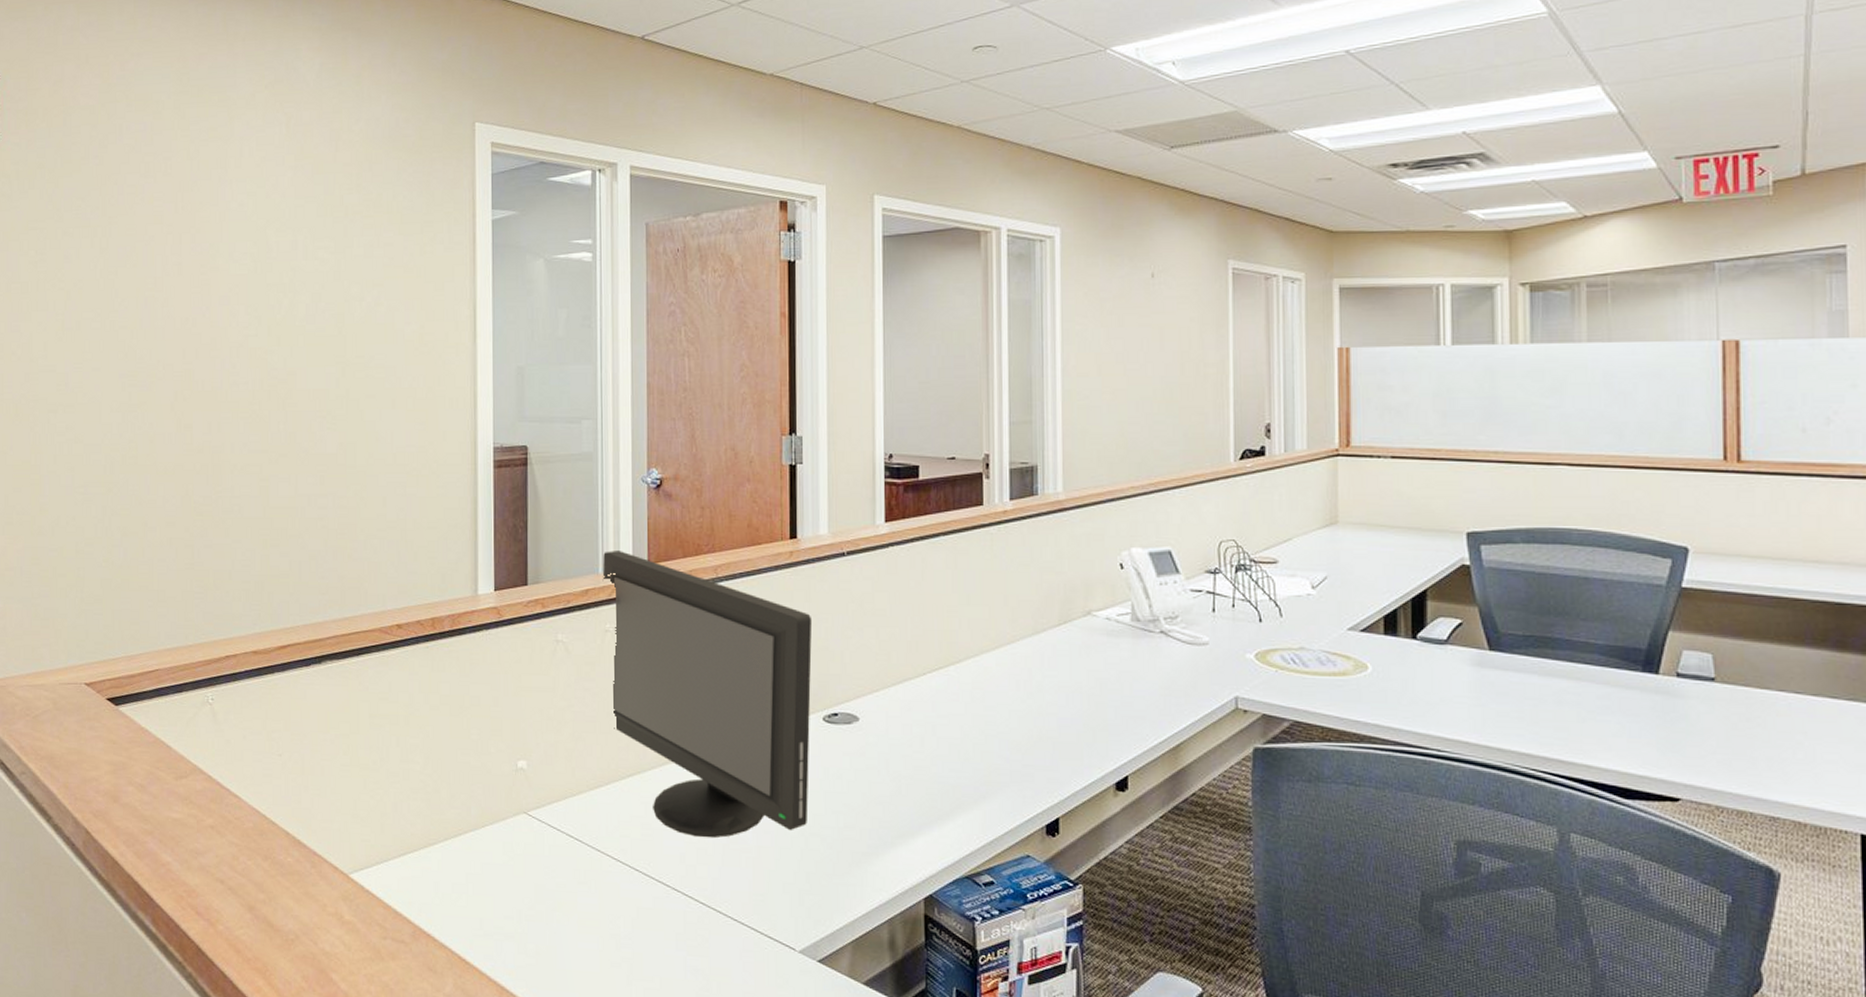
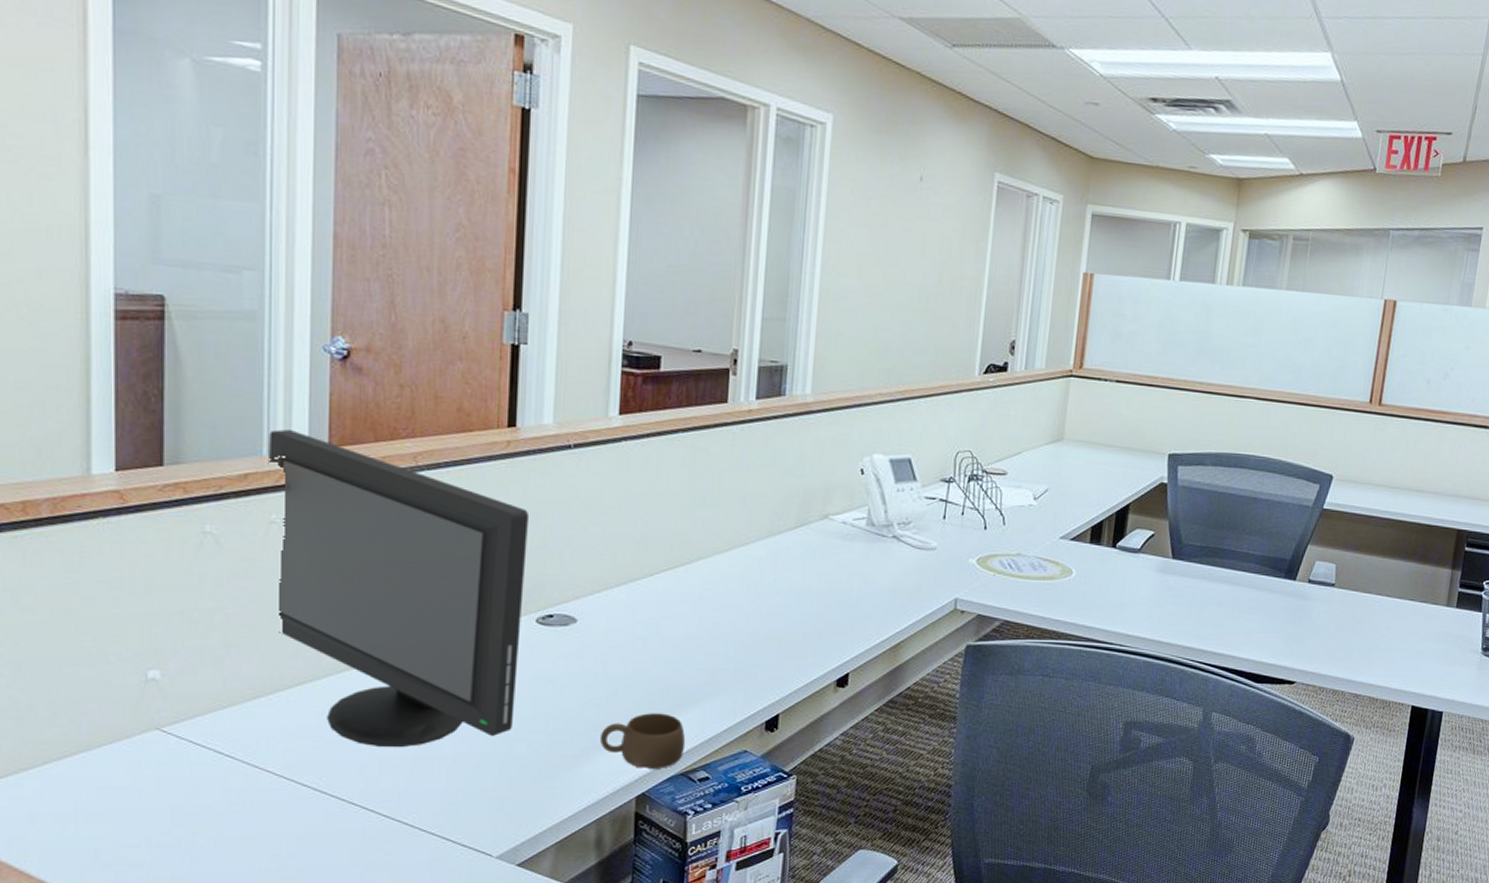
cup: none [886,812,968,870] -> present [599,713,686,769]

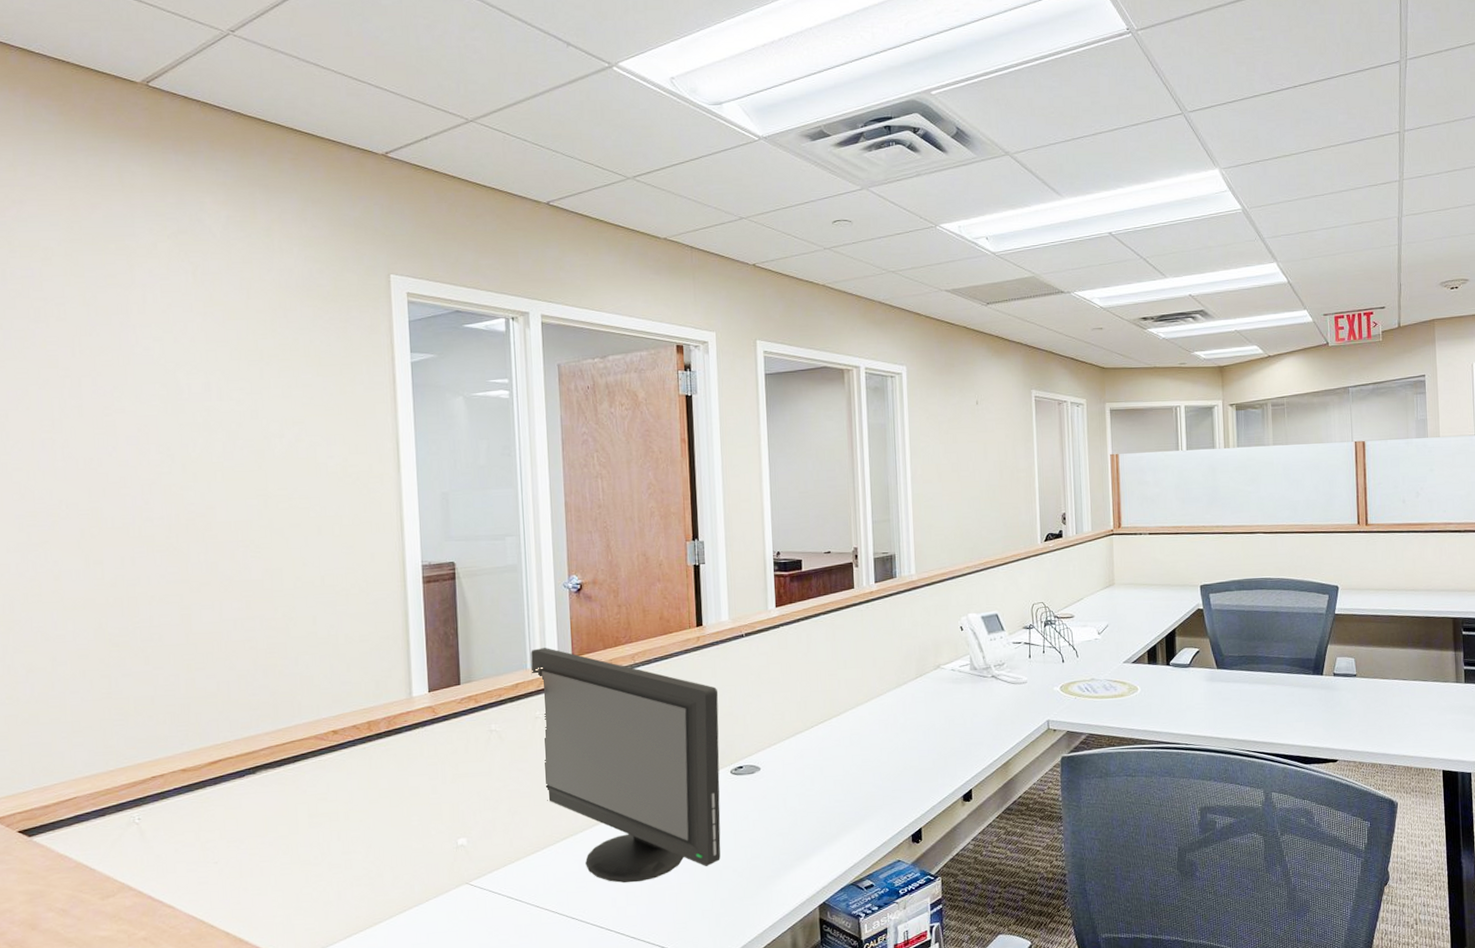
cup: present [599,713,686,769] -> none [786,836,852,882]

